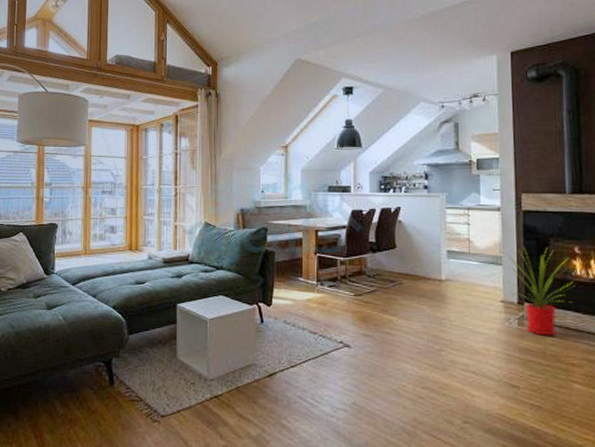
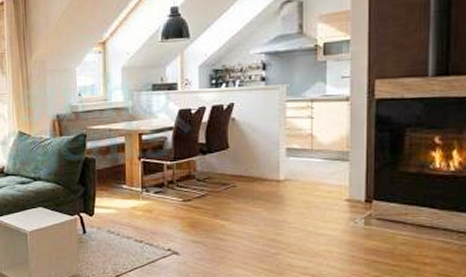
house plant: present [507,247,575,336] -> none [355,138,433,235]

